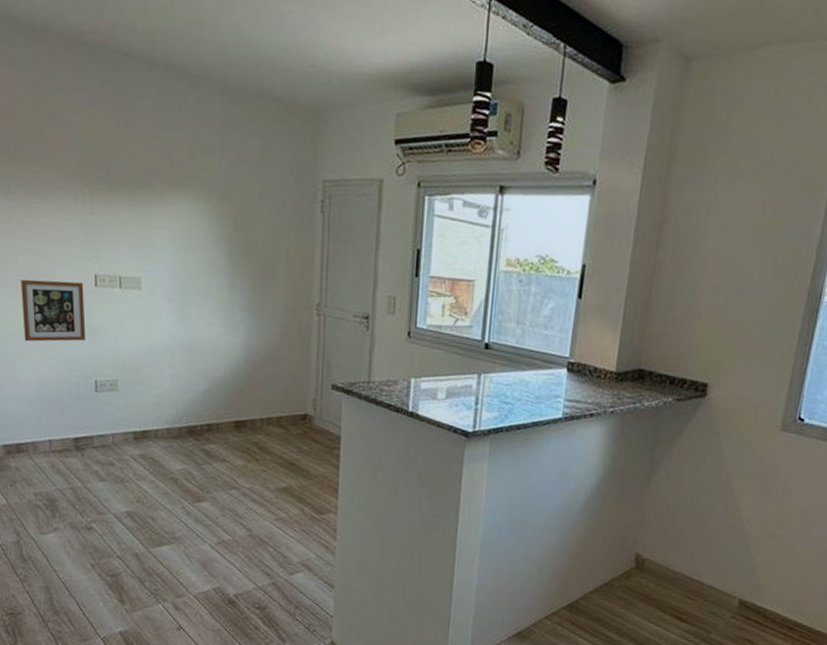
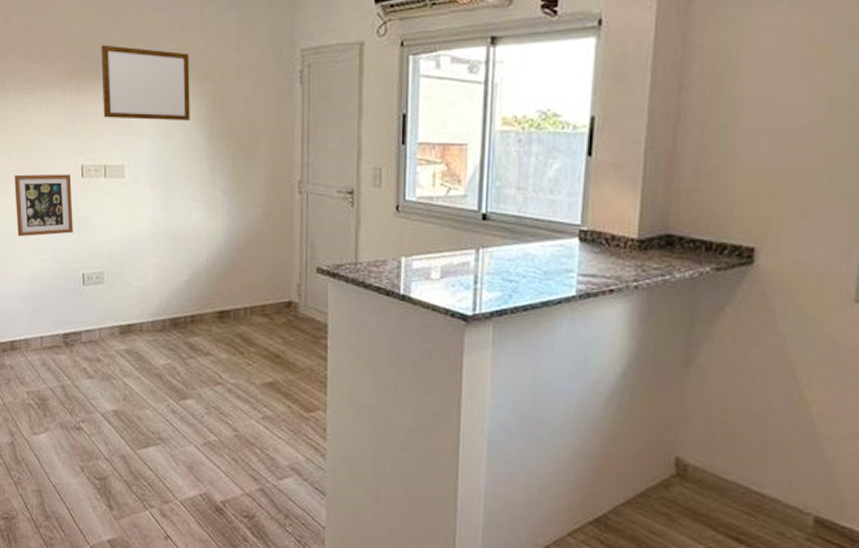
writing board: none [118,156,211,239] -> present [101,44,190,121]

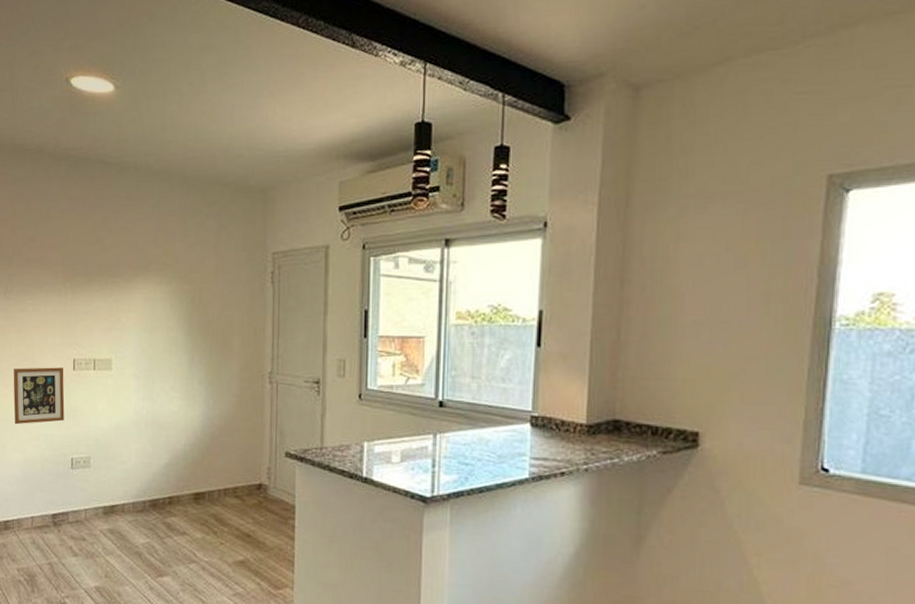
writing board: present [101,44,190,121] -> none [94,251,172,318]

